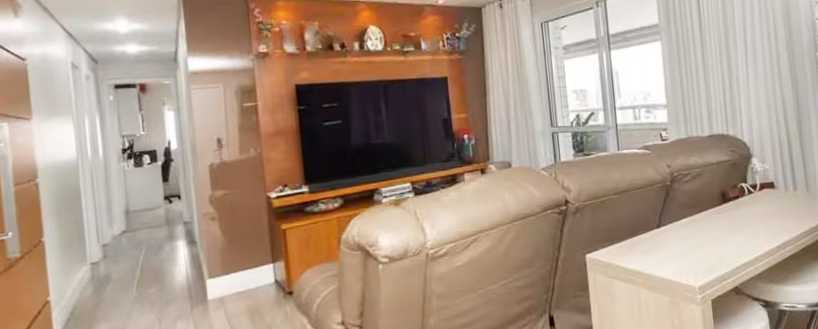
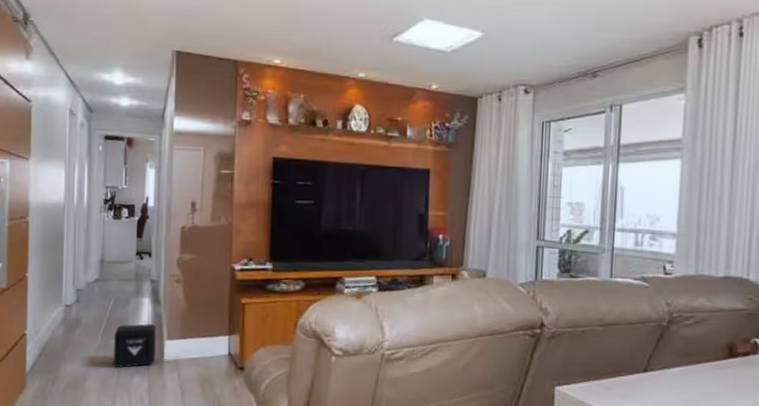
air purifier: none [150,266,199,317] -> present [114,323,157,368]

